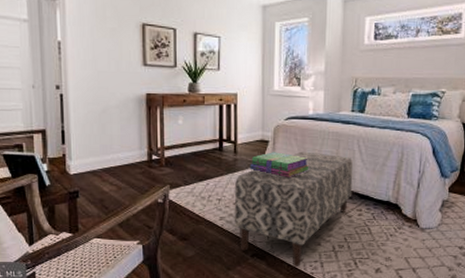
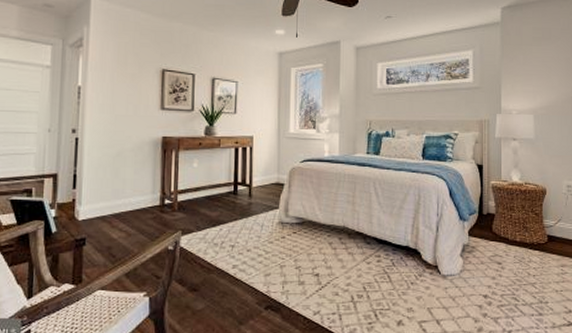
bench: present [234,151,353,267] -> none [247,194,370,320]
stack of books: present [250,152,310,179] -> none [264,195,326,223]

